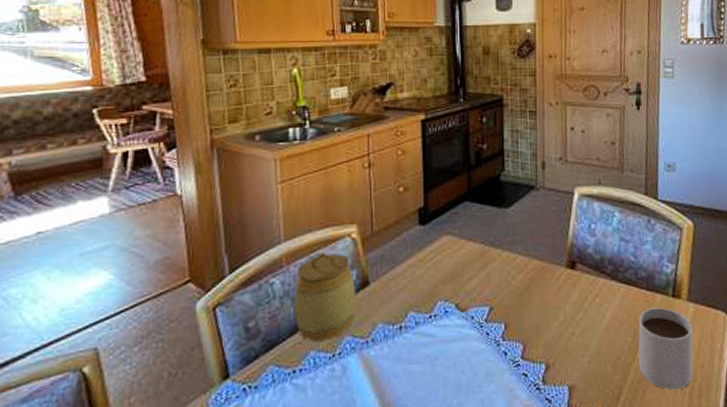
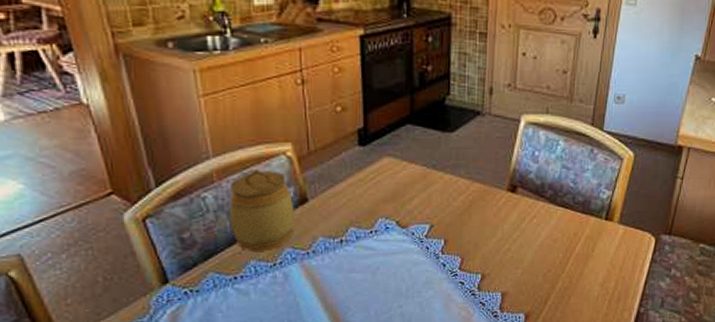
mug: present [638,307,693,390] -> none [567,228,620,297]

